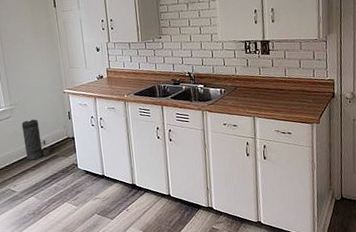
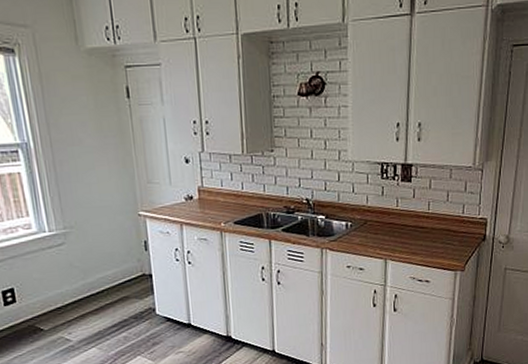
canister: present [21,119,51,161] -> none [79,247,120,302]

